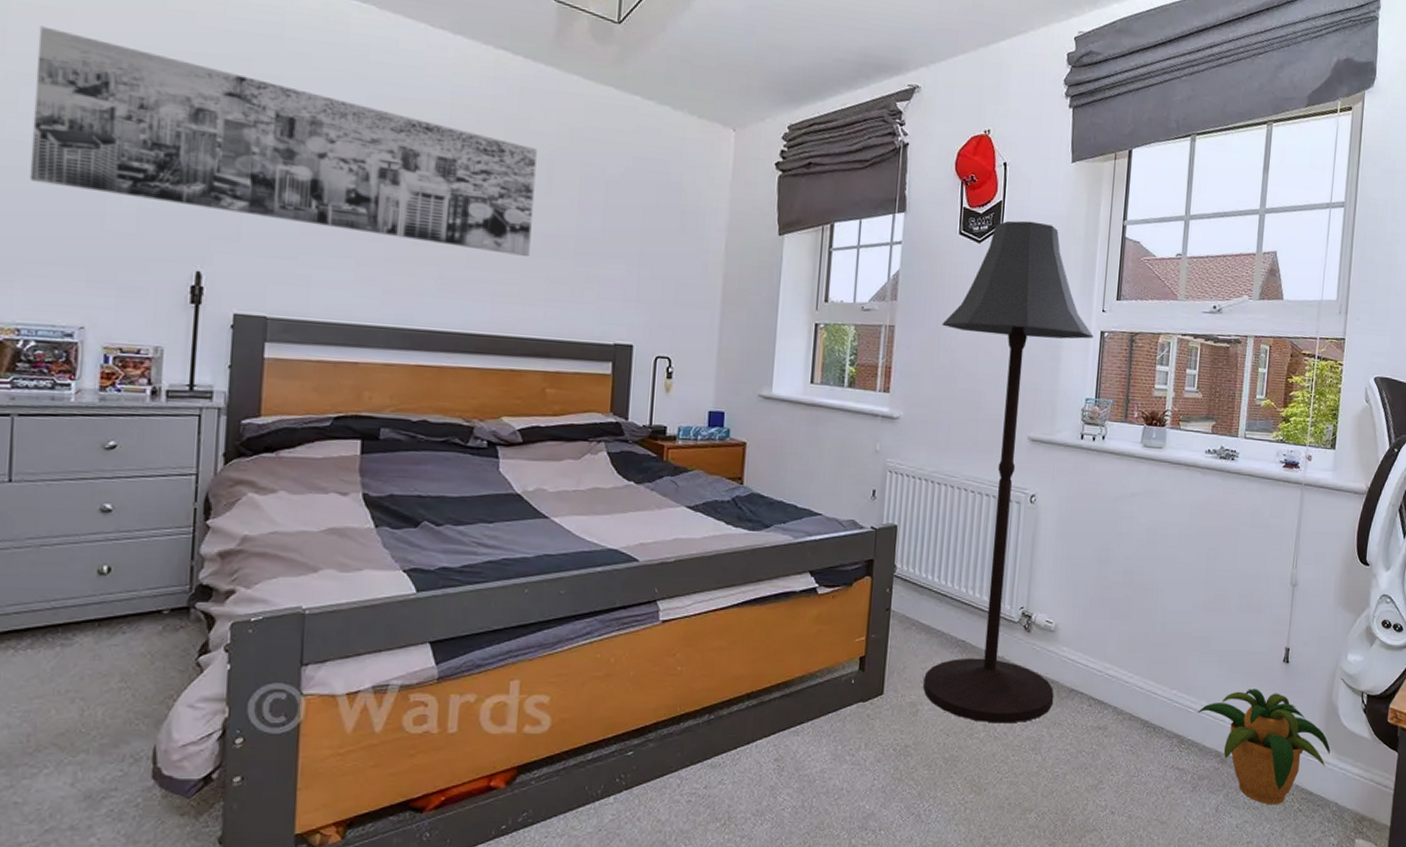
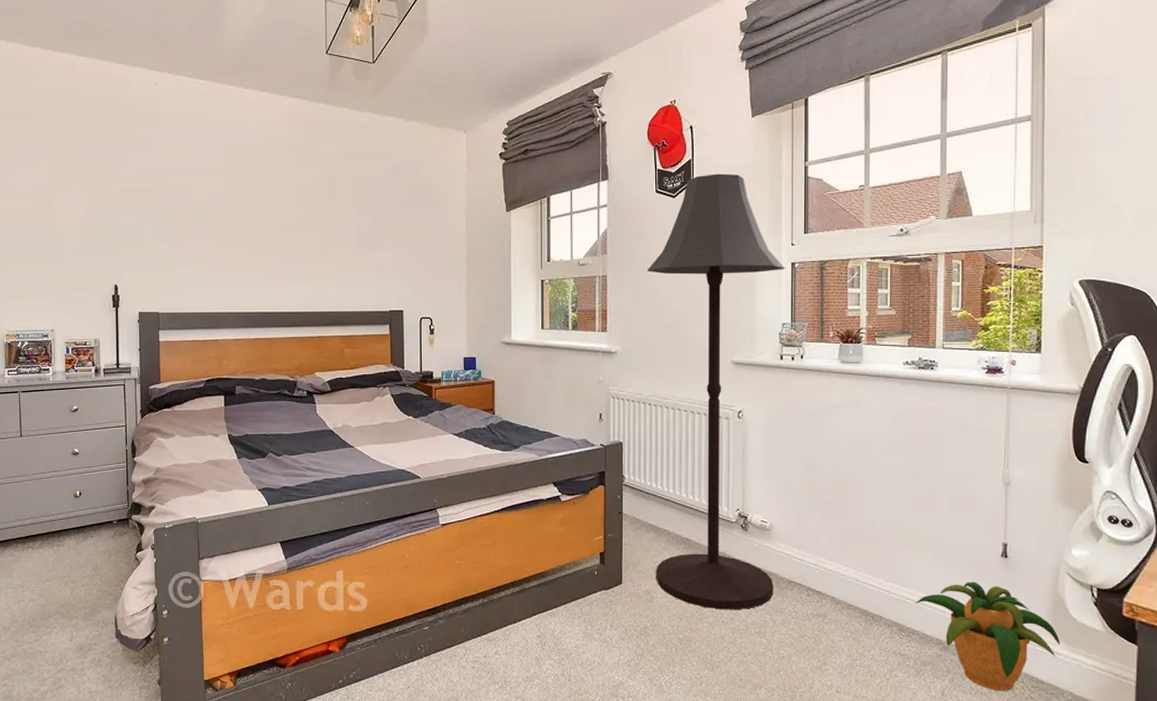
wall art: present [29,26,537,256] -> none [14,130,325,250]

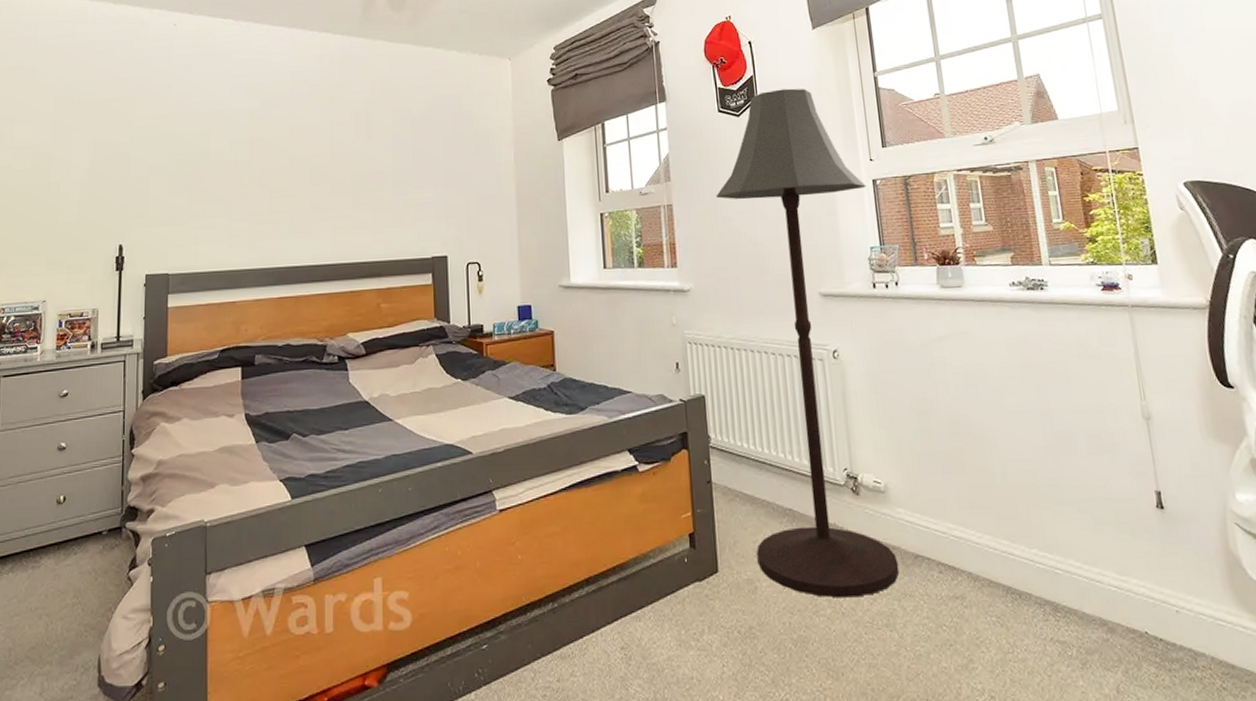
potted plant: present [916,582,1060,692] -> none [1067,541,1245,683]

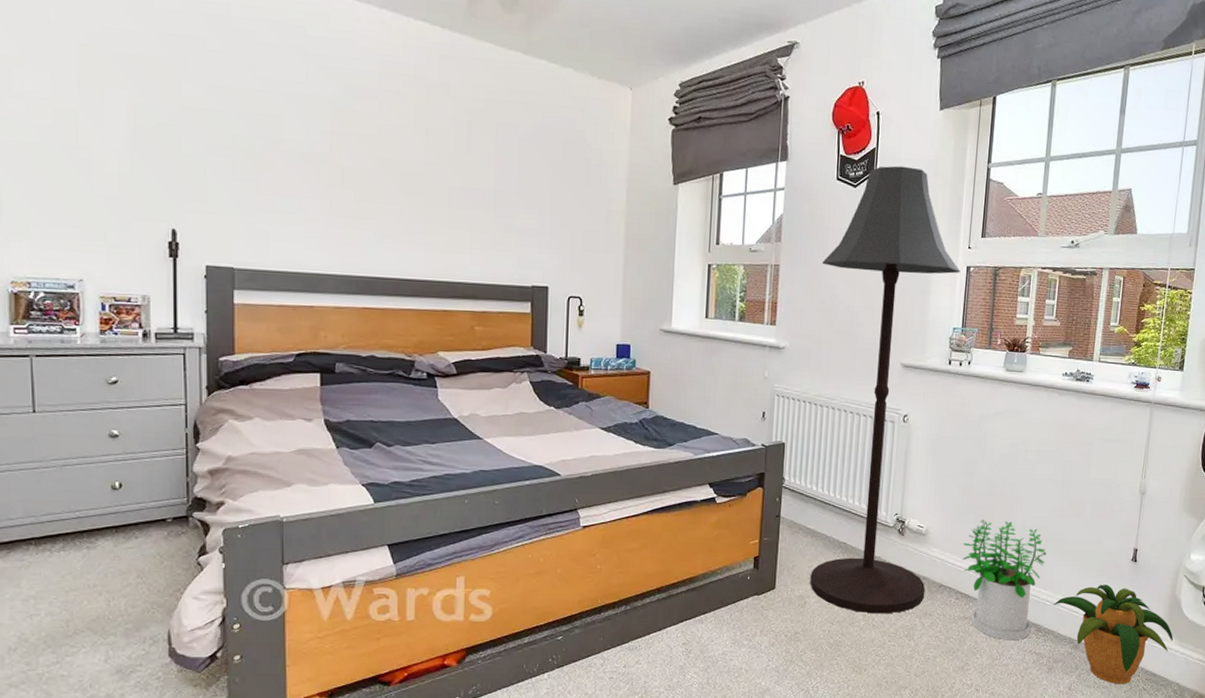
potted plant: none [934,467,1045,626] -> present [962,520,1047,641]
potted plant: none [1067,541,1245,683] -> present [1054,584,1173,685]

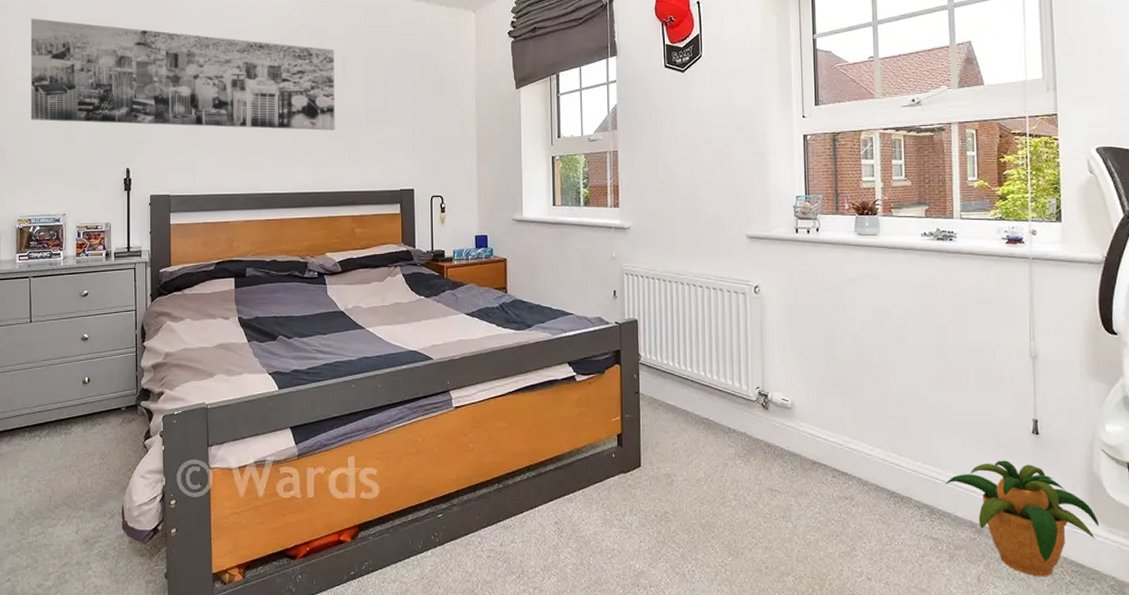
wall art: none [23,13,457,209] -> present [30,18,335,131]
floor lamp: present [810,166,961,614] -> none [658,47,798,493]
potted plant: present [962,520,1047,641] -> none [834,391,930,524]

